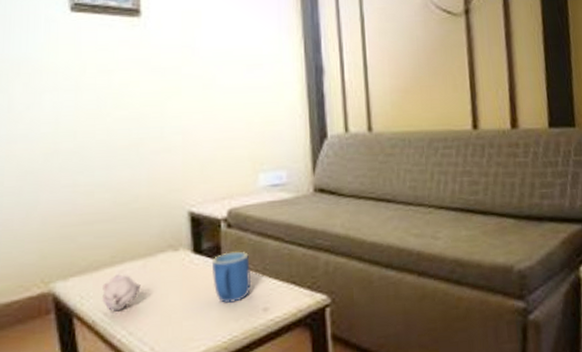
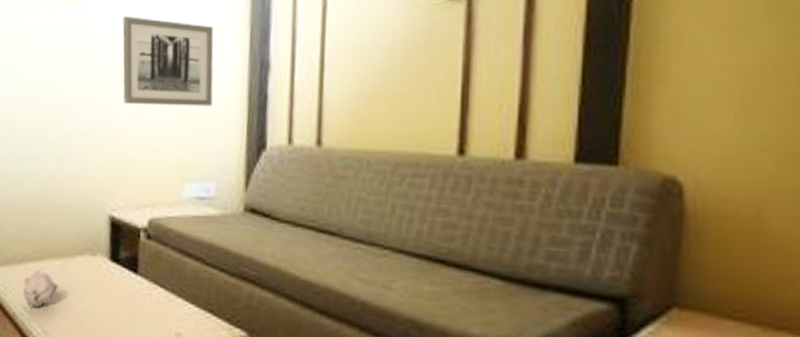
wall art: none [187,32,277,109] -> present [122,16,214,107]
mug: present [211,251,252,303] -> none [126,265,167,321]

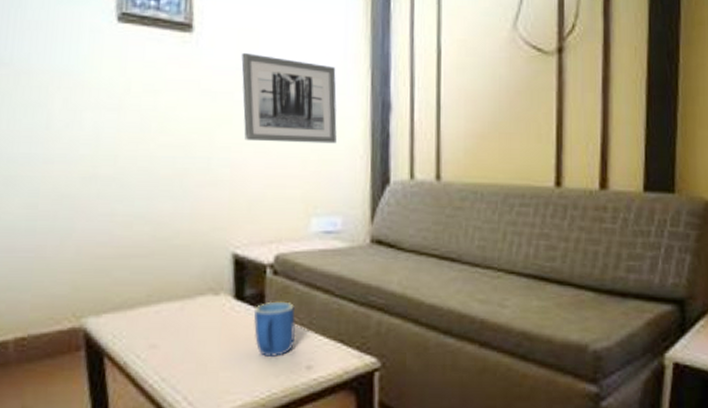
flower: present [23,270,58,308] -> none [135,315,177,355]
mug: none [126,265,167,321] -> present [253,301,296,357]

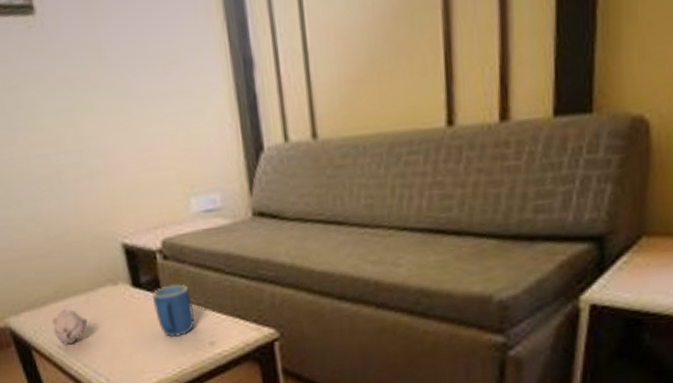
flower: none [135,315,177,355] -> present [52,309,88,345]
wall art: present [241,53,337,144] -> none [89,25,202,126]

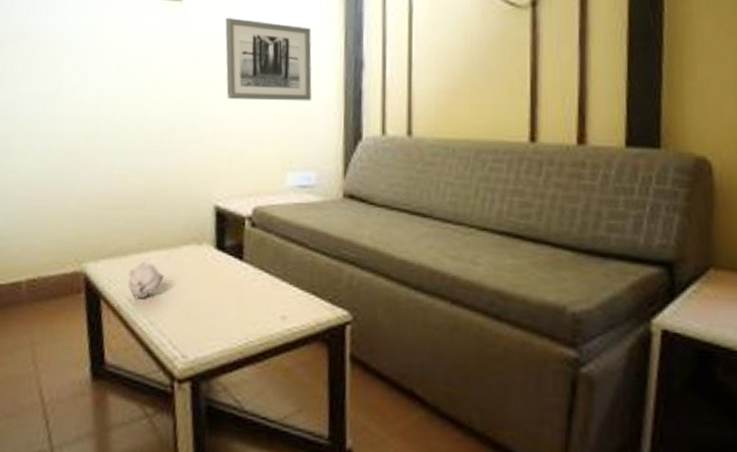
wall art: none [89,25,202,126] -> present [225,18,312,101]
mug: present [152,284,195,337] -> none [232,252,272,306]

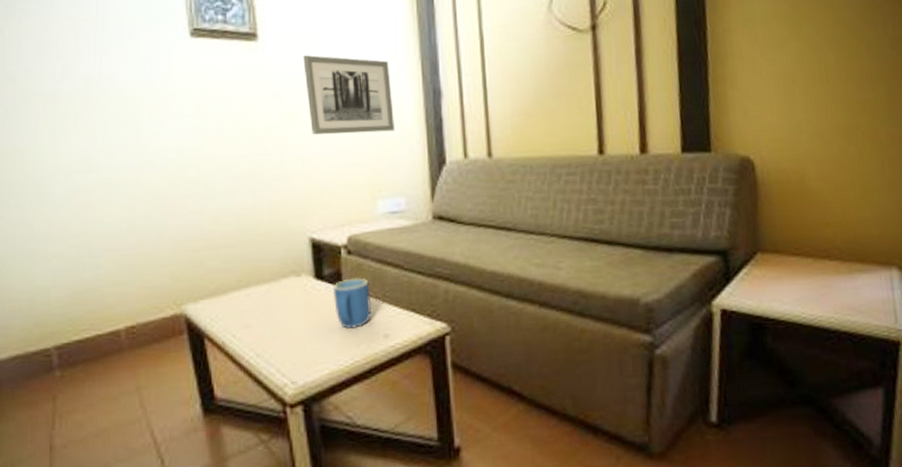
flower: present [128,262,164,299] -> none [230,298,266,334]
mug: none [232,252,272,306] -> present [333,278,372,329]

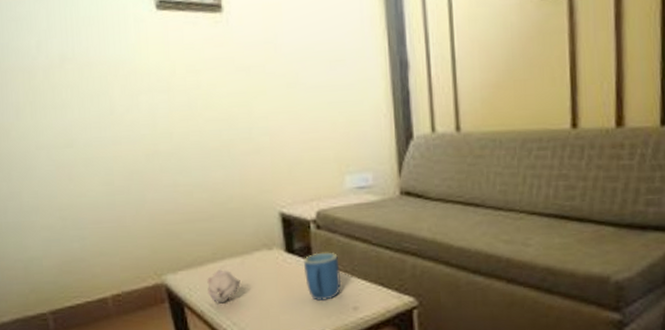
flower: none [230,298,266,334] -> present [207,270,241,304]
wall art: present [303,55,395,135] -> none [268,26,361,109]

